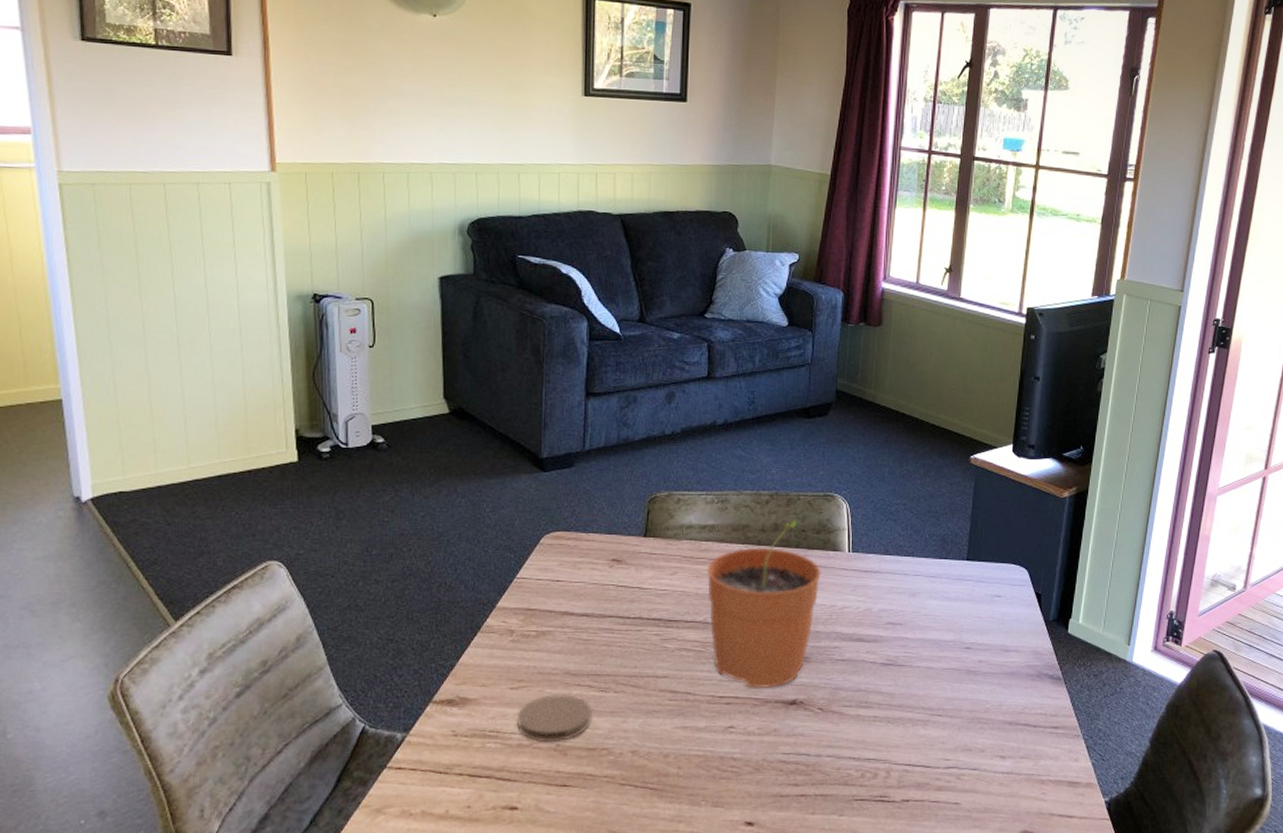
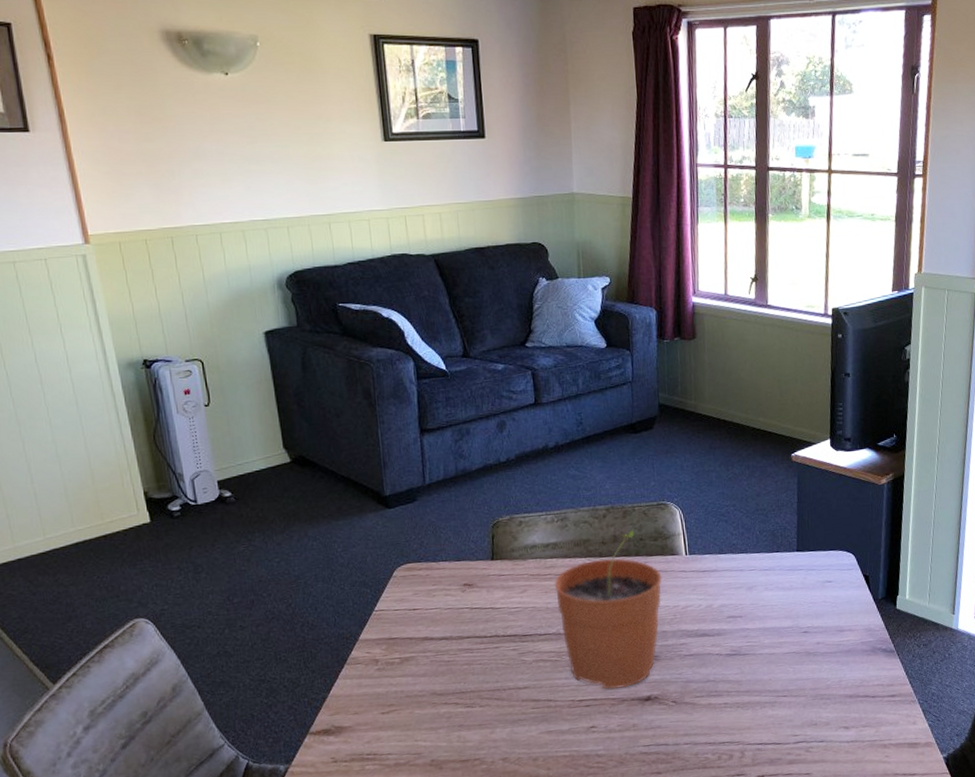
coaster: present [516,694,592,743] -> none [391,713,462,759]

